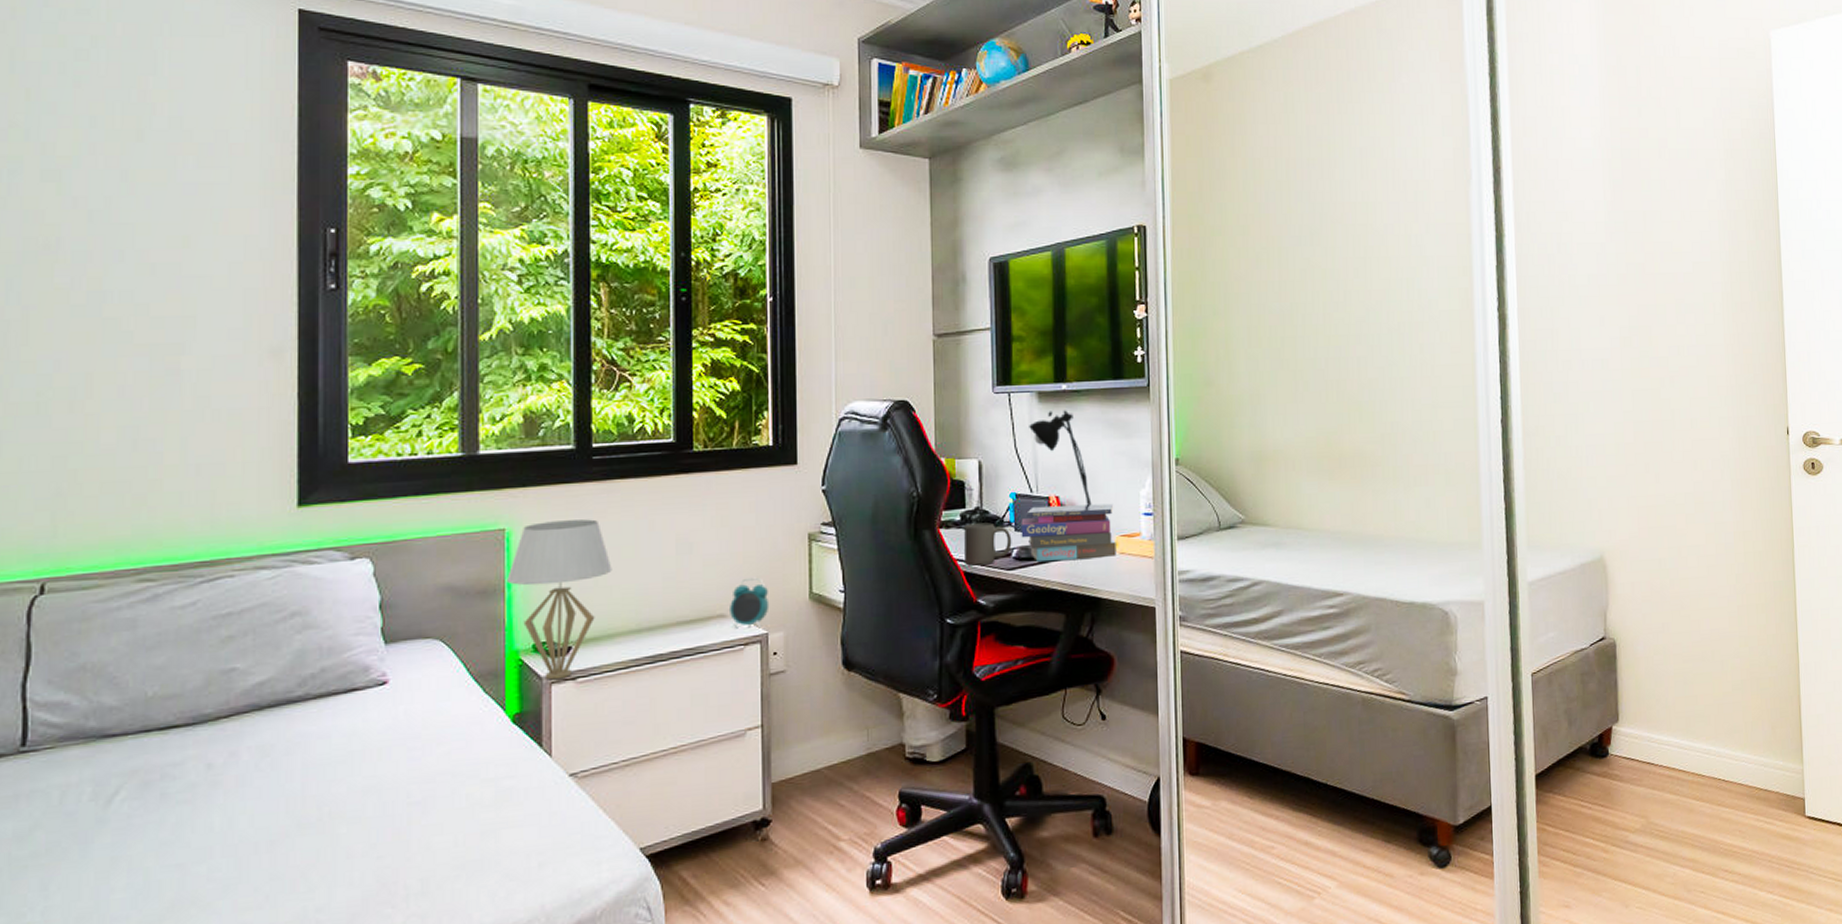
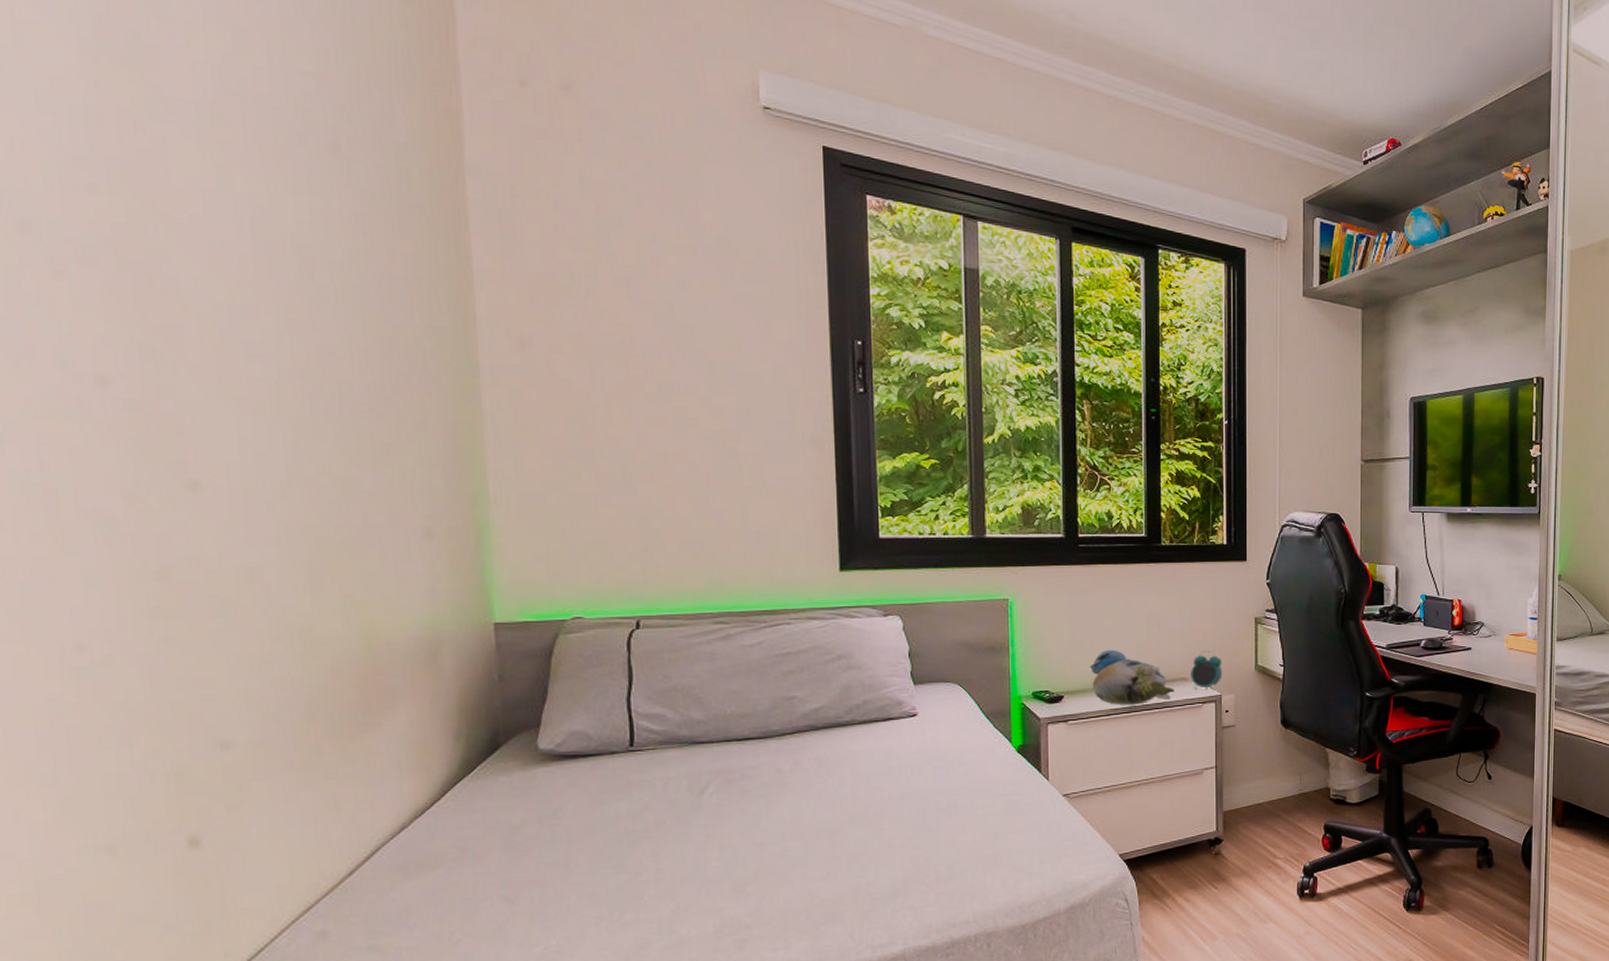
table lamp: present [507,519,612,680] -> none [1011,595,1096,721]
plush toy: none [604,584,710,654] -> present [1089,649,1175,705]
mug: present [964,522,1012,566] -> none [1382,617,1421,651]
books: present [1021,503,1117,563] -> none [1428,607,1506,652]
desk lamp: present [1029,410,1092,506] -> none [1438,529,1488,609]

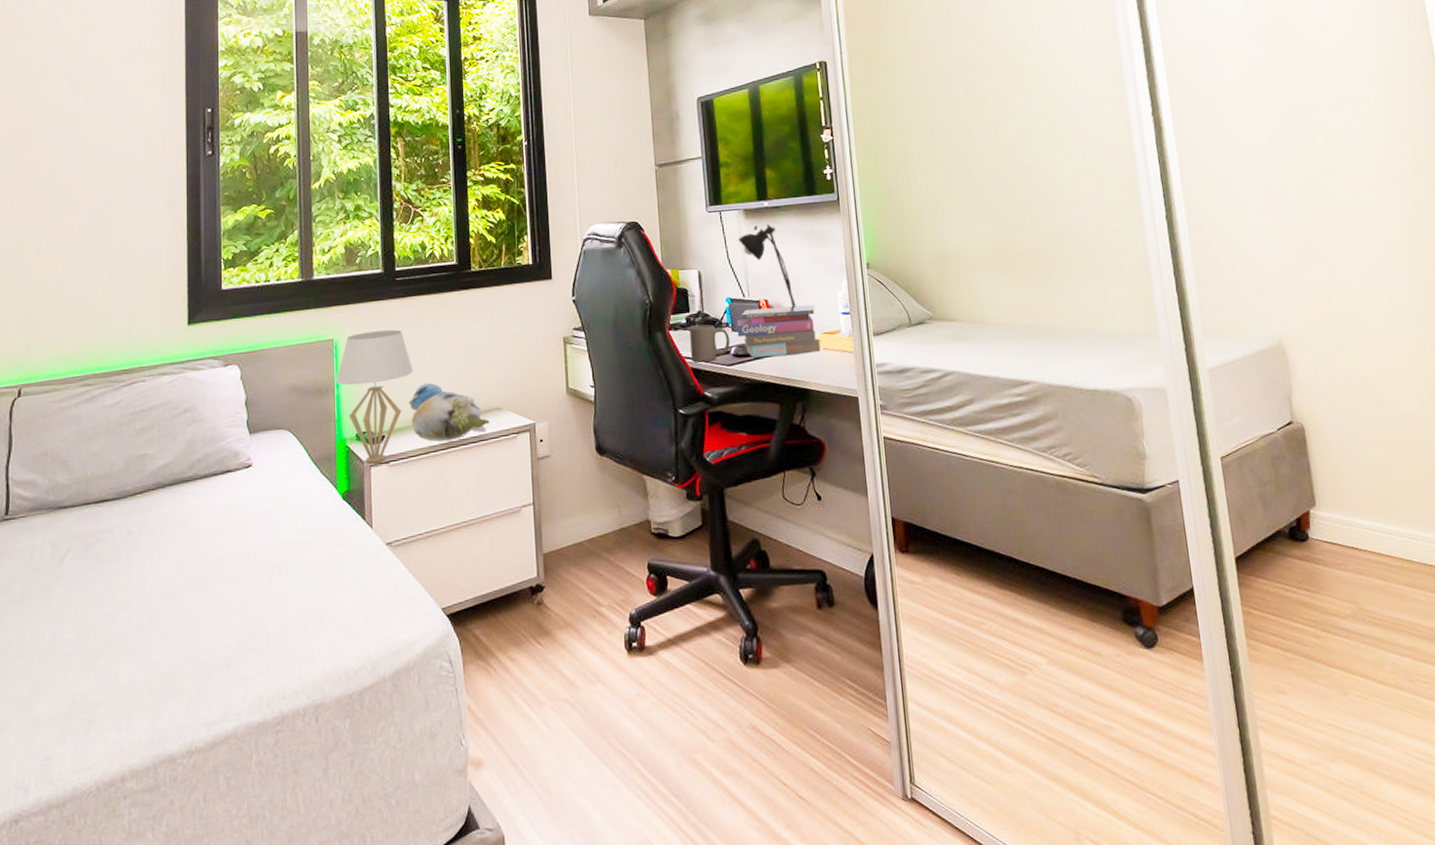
table lamp: none [1011,595,1096,721] -> present [336,329,413,464]
alarm clock: present [1191,650,1223,691] -> none [504,375,535,420]
mug: none [1382,617,1421,651] -> present [689,324,730,363]
books: none [1428,607,1506,652] -> present [736,304,821,359]
desk lamp: none [1438,529,1488,609] -> present [738,224,796,308]

